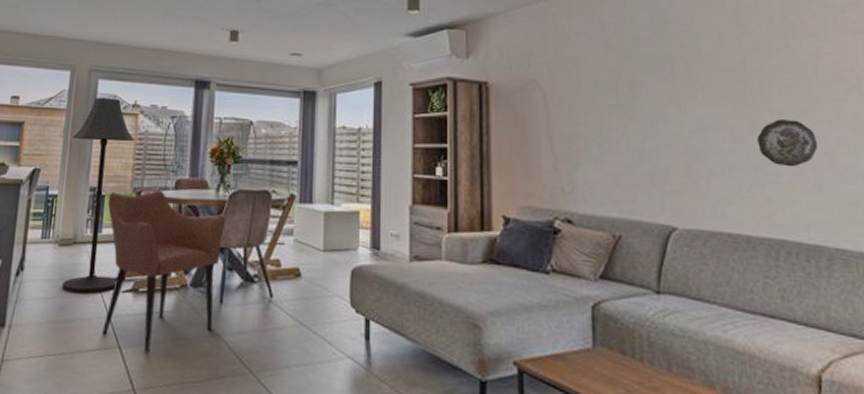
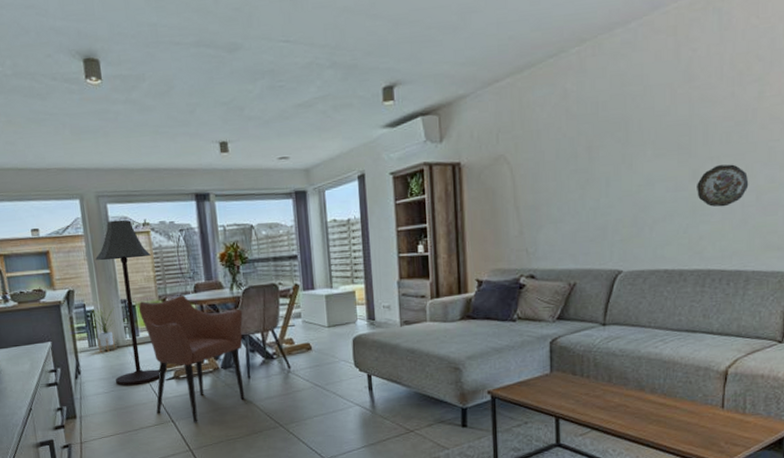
house plant: none [50,190,81,248] -> present [91,304,115,353]

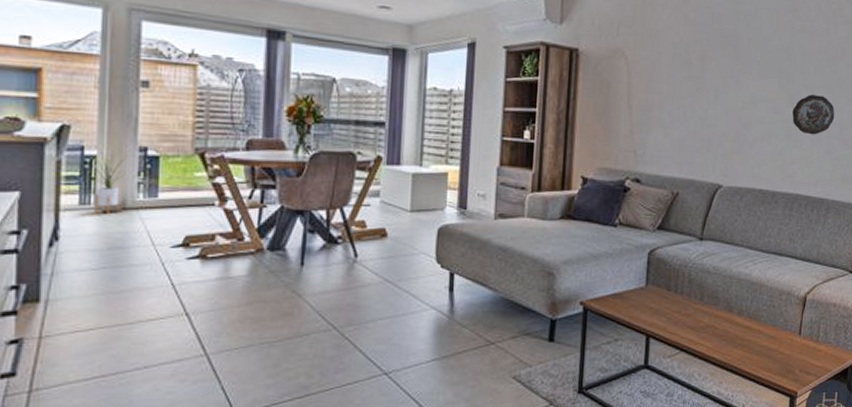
floor lamp: present [95,219,160,386] -> none [110,43,194,262]
armchair: present [138,295,245,422] -> none [163,150,305,318]

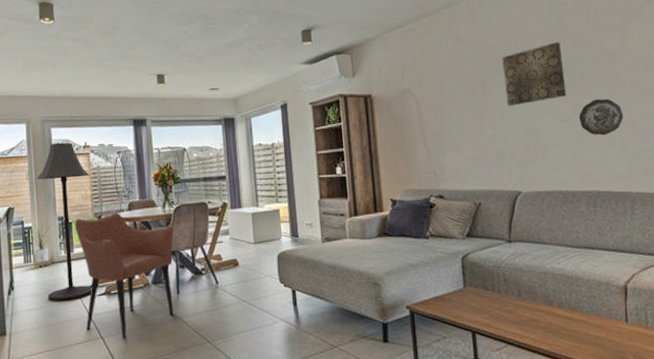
floor lamp: none [110,43,194,262] -> present [37,142,92,302]
armchair: none [163,150,305,318] -> present [74,212,174,339]
wall art: none [723,24,788,89] -> present [502,42,567,107]

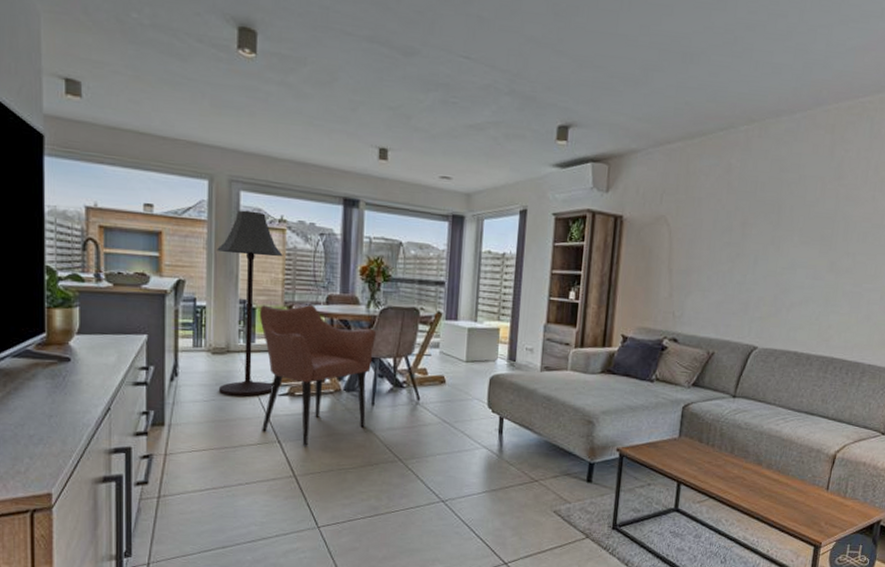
house plant: present [28,221,52,269] -> none [200,301,231,356]
wall art: present [502,42,567,107] -> none [763,191,833,255]
decorative plate: present [579,99,624,136] -> none [831,261,876,301]

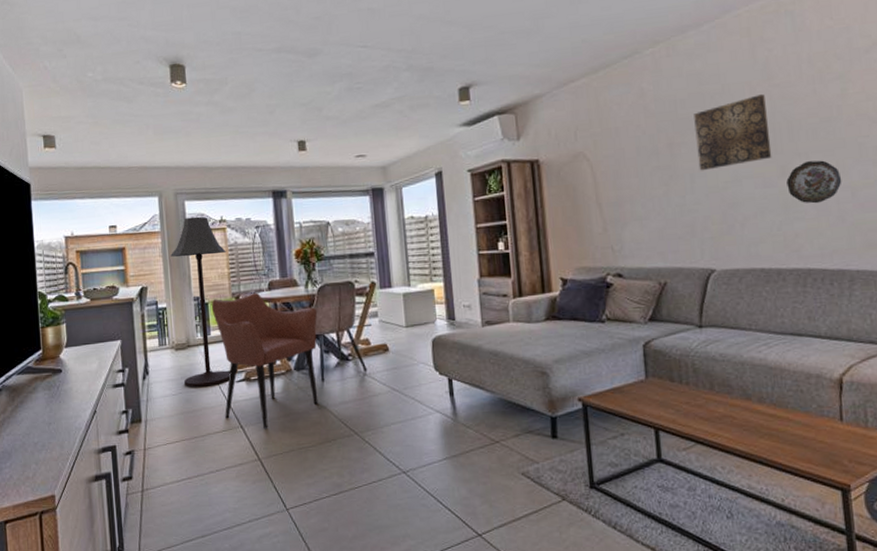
wall art: none [763,191,833,255] -> present [694,94,772,171]
decorative plate: none [831,261,876,301] -> present [786,160,842,204]

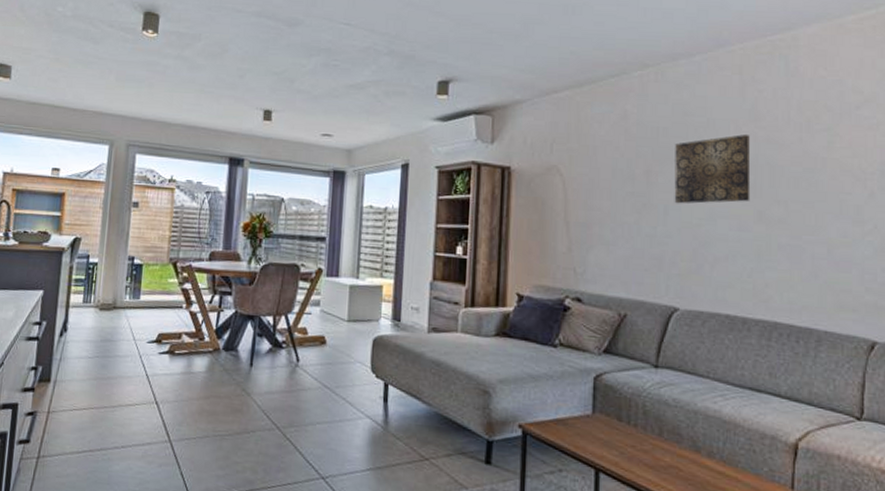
floor lamp: present [171,216,231,387] -> none [102,171,171,354]
armchair: present [211,292,318,429] -> none [141,260,256,409]
decorative plate: present [786,160,842,204] -> none [762,210,819,256]

